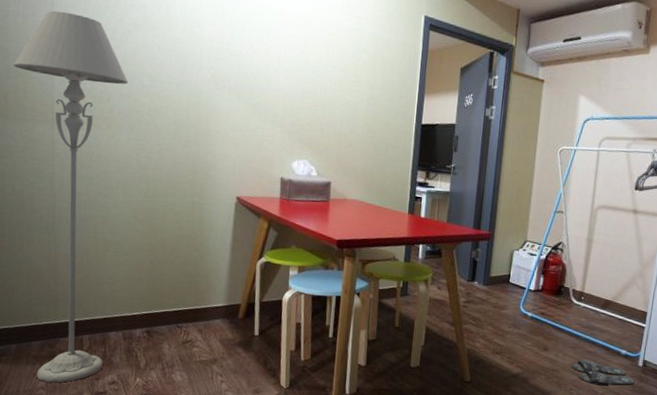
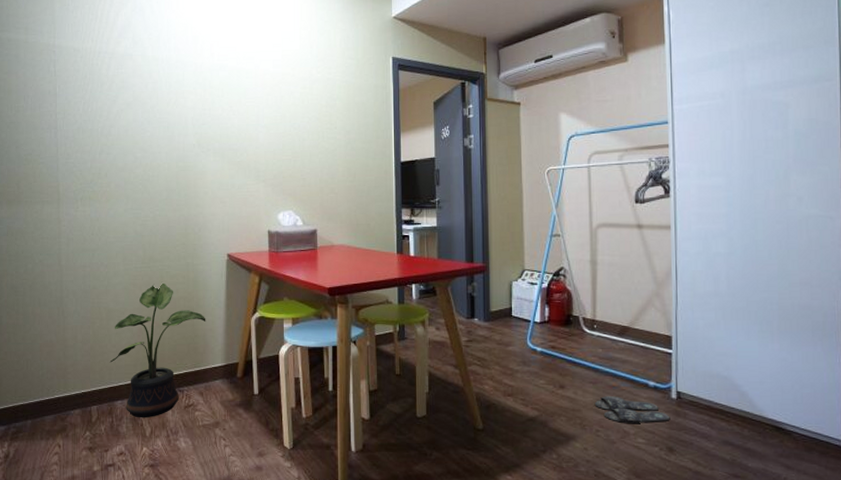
floor lamp: present [13,10,129,383] -> none [24,100,123,457]
potted plant: none [104,217,210,351] -> present [109,281,206,418]

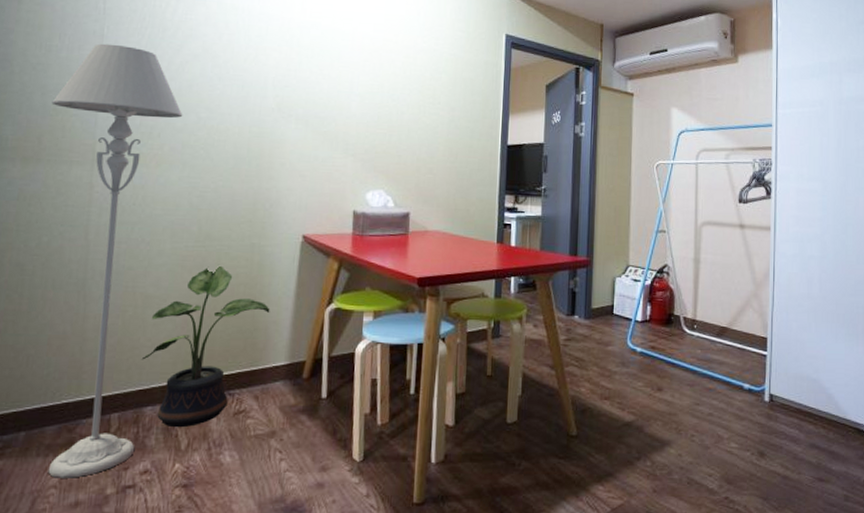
floor lamp: none [24,100,123,457] -> present [48,43,183,478]
slippers: present [594,396,670,424] -> none [690,399,763,428]

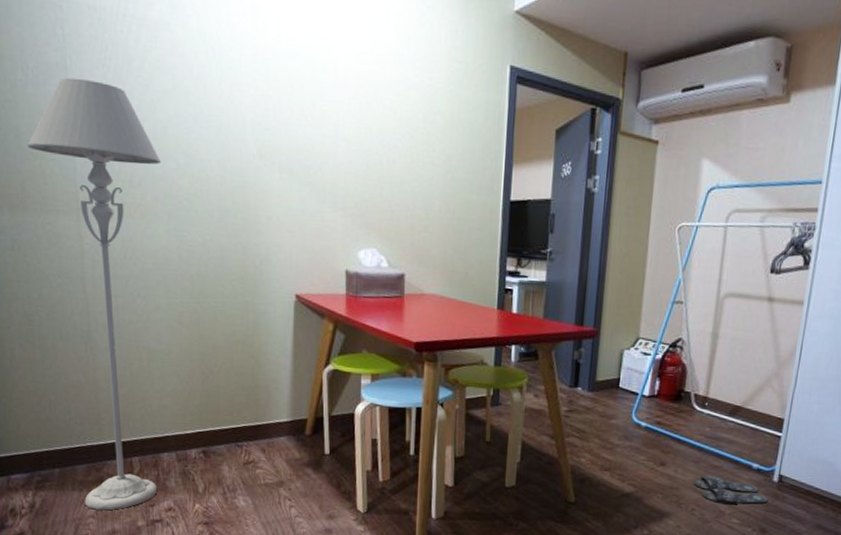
potted plant: present [141,264,270,428] -> none [152,321,269,473]
slippers: none [690,399,763,428] -> present [693,476,769,505]

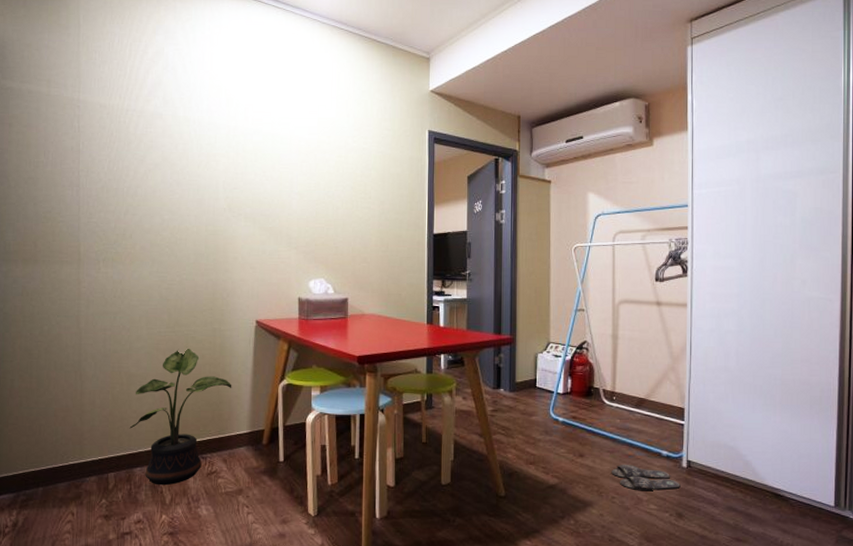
floor lamp: present [27,77,162,511] -> none [42,158,150,526]
potted plant: none [152,321,269,473] -> present [129,347,232,486]

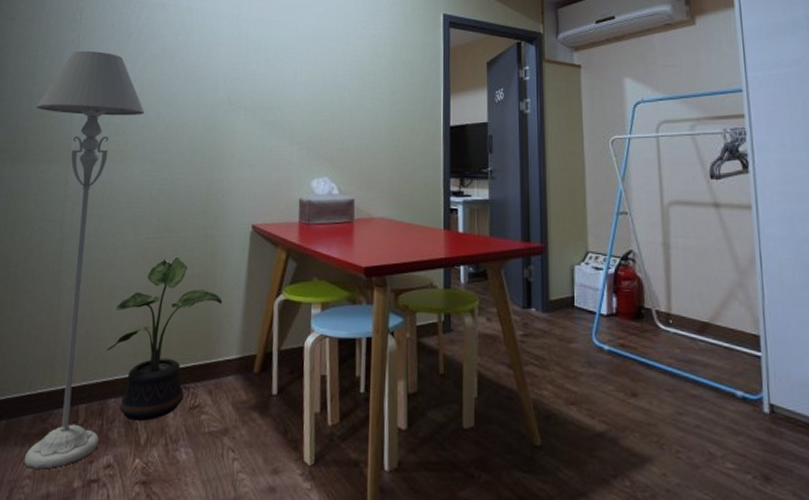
floor lamp: none [42,158,150,526] -> present [23,50,145,470]
slippers: present [611,465,681,491] -> none [672,408,764,444]

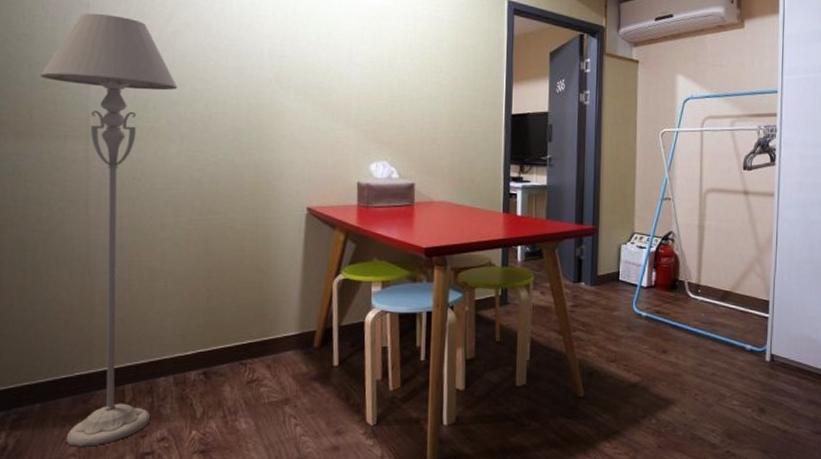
potted plant: present [106,255,223,422] -> none [151,237,278,397]

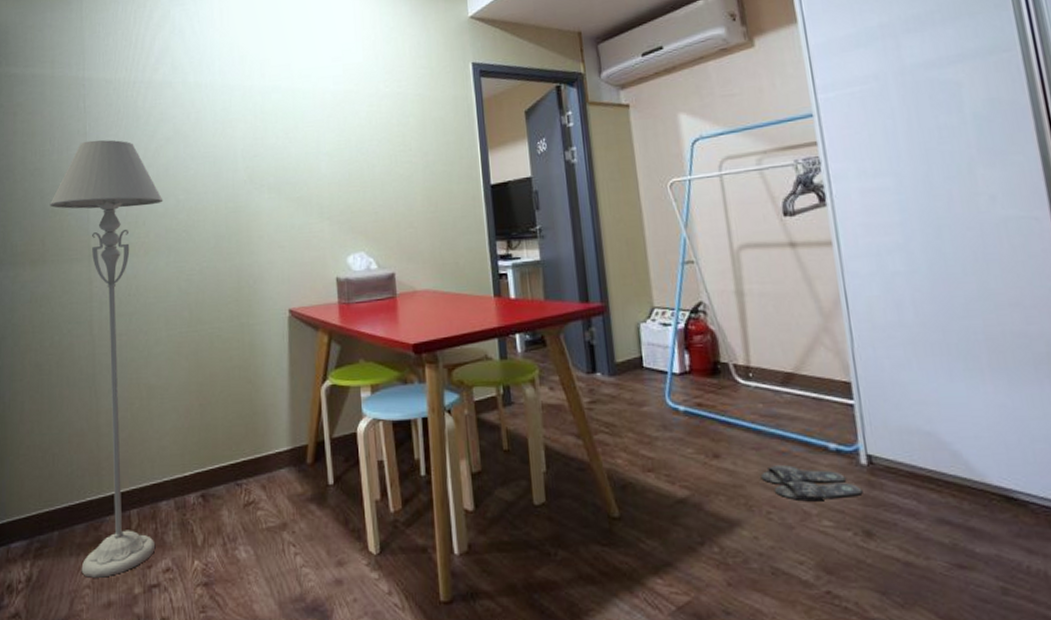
slippers: none [694,360,764,387] -> present [760,465,863,502]

